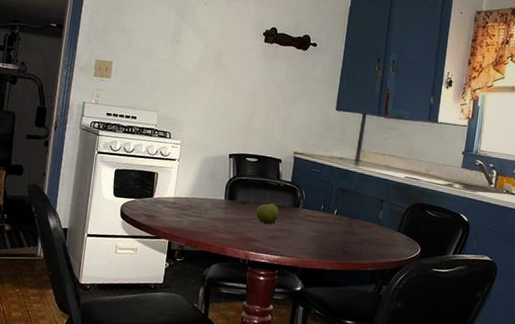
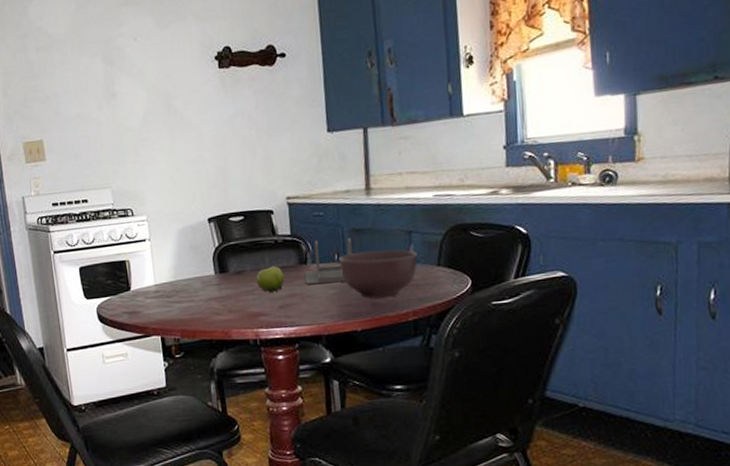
napkin holder: none [294,190,337,228] -> present [304,238,352,285]
bowl: none [324,207,384,248] -> present [339,249,418,298]

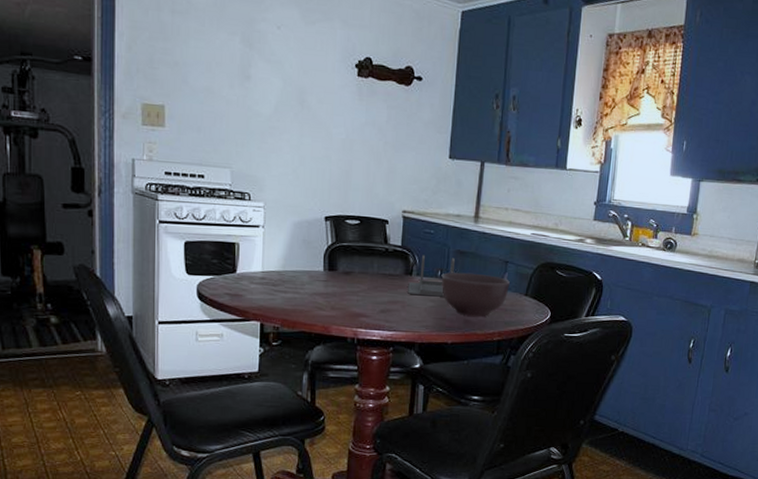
fruit: present [256,266,285,292] -> none [362,272,389,296]

